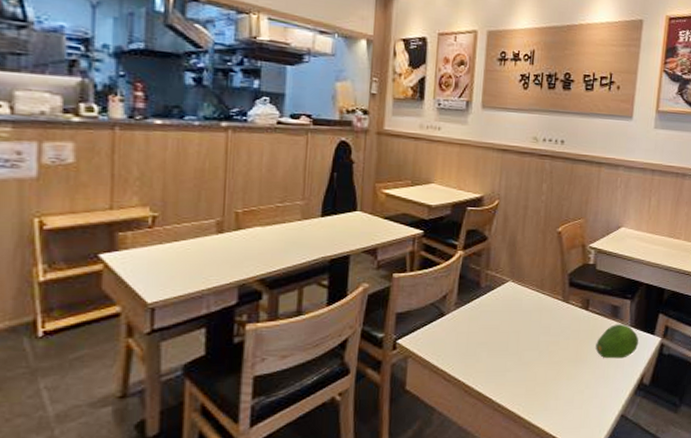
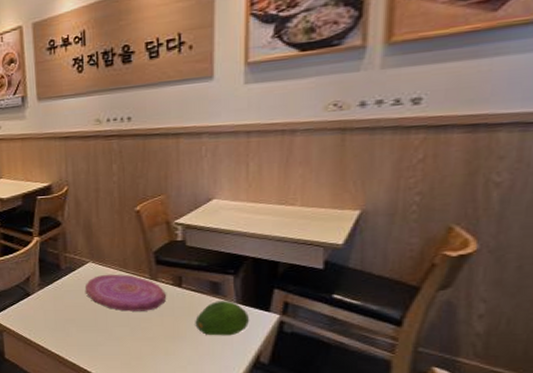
plate: none [502,294,574,334] -> present [86,274,166,312]

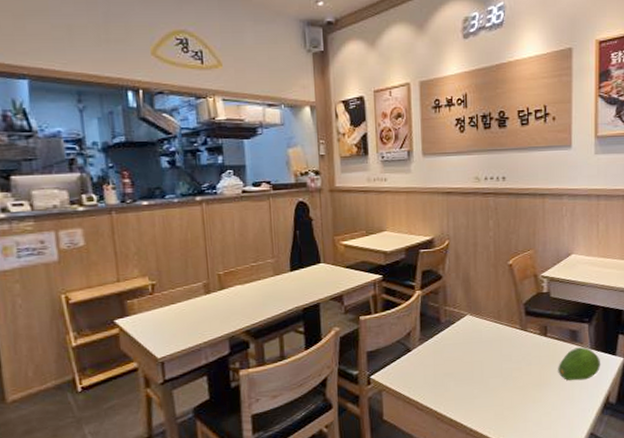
plate: present [86,274,166,312] -> none [464,326,534,362]

